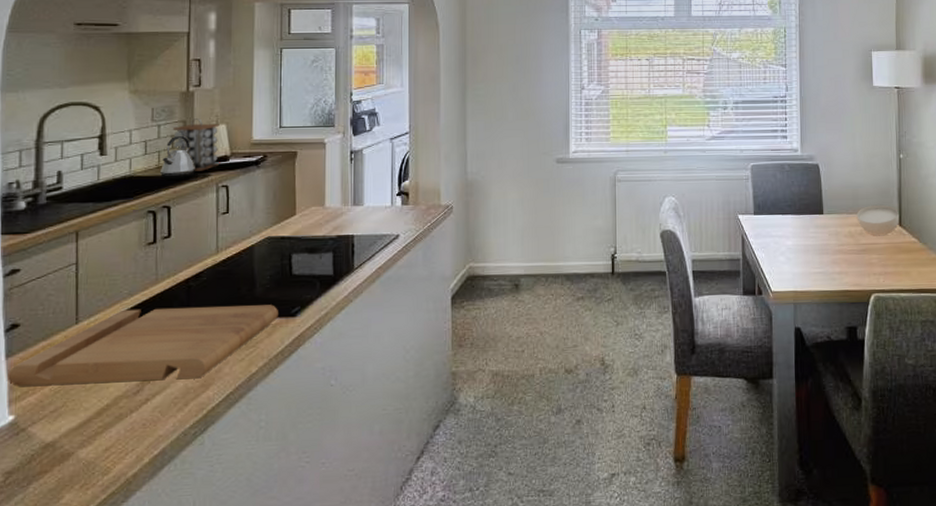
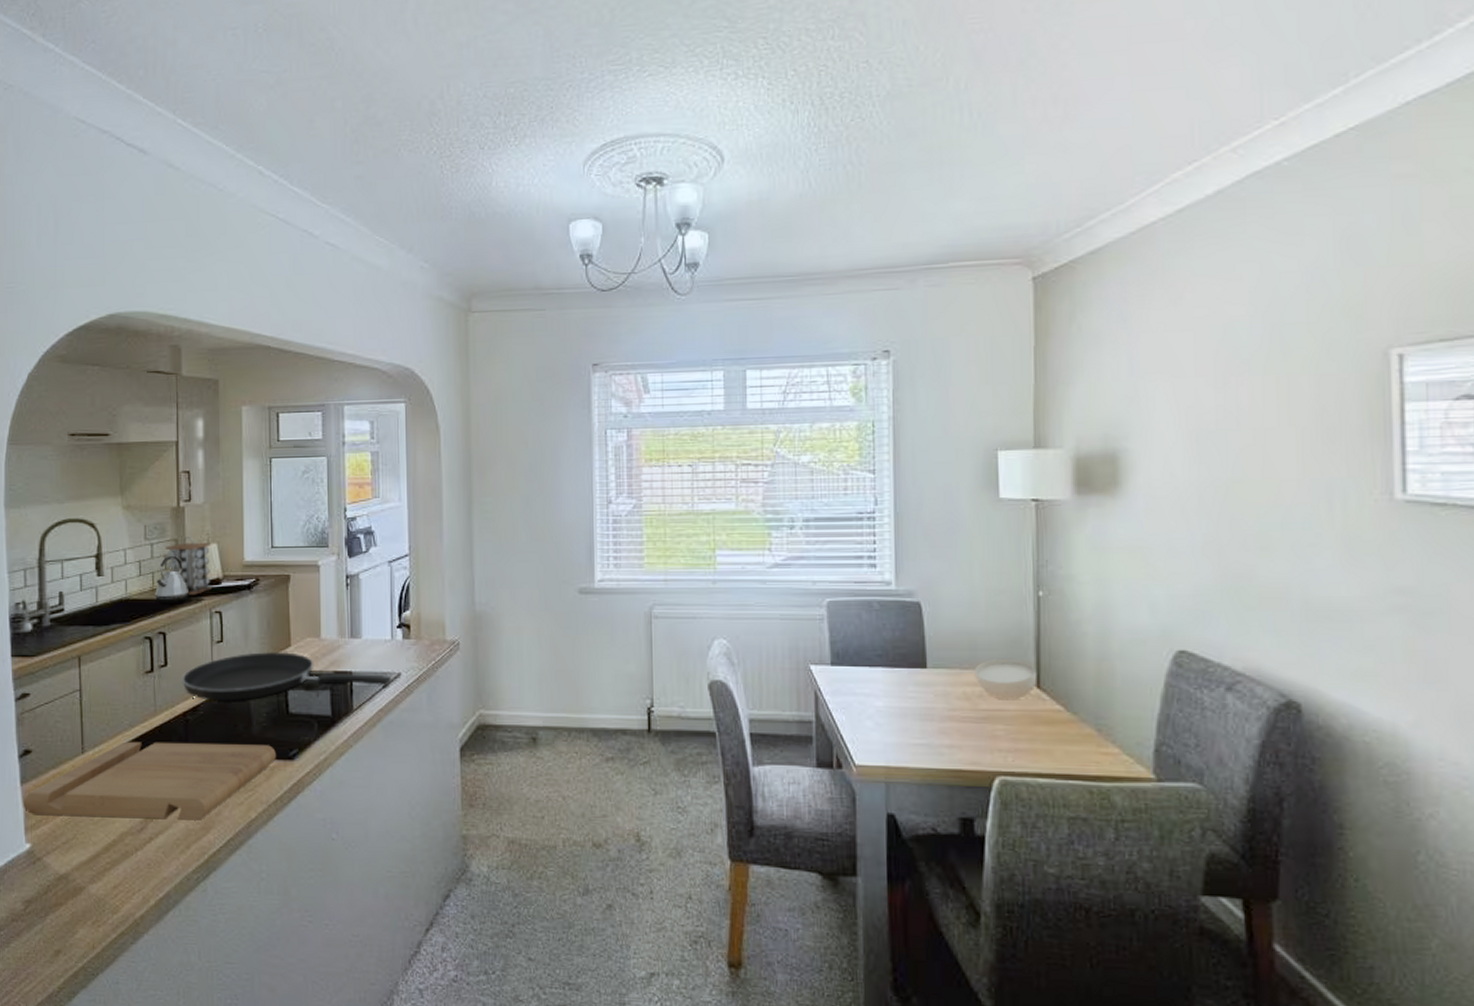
frying pan: none [185,219,391,268] -> present [182,651,392,702]

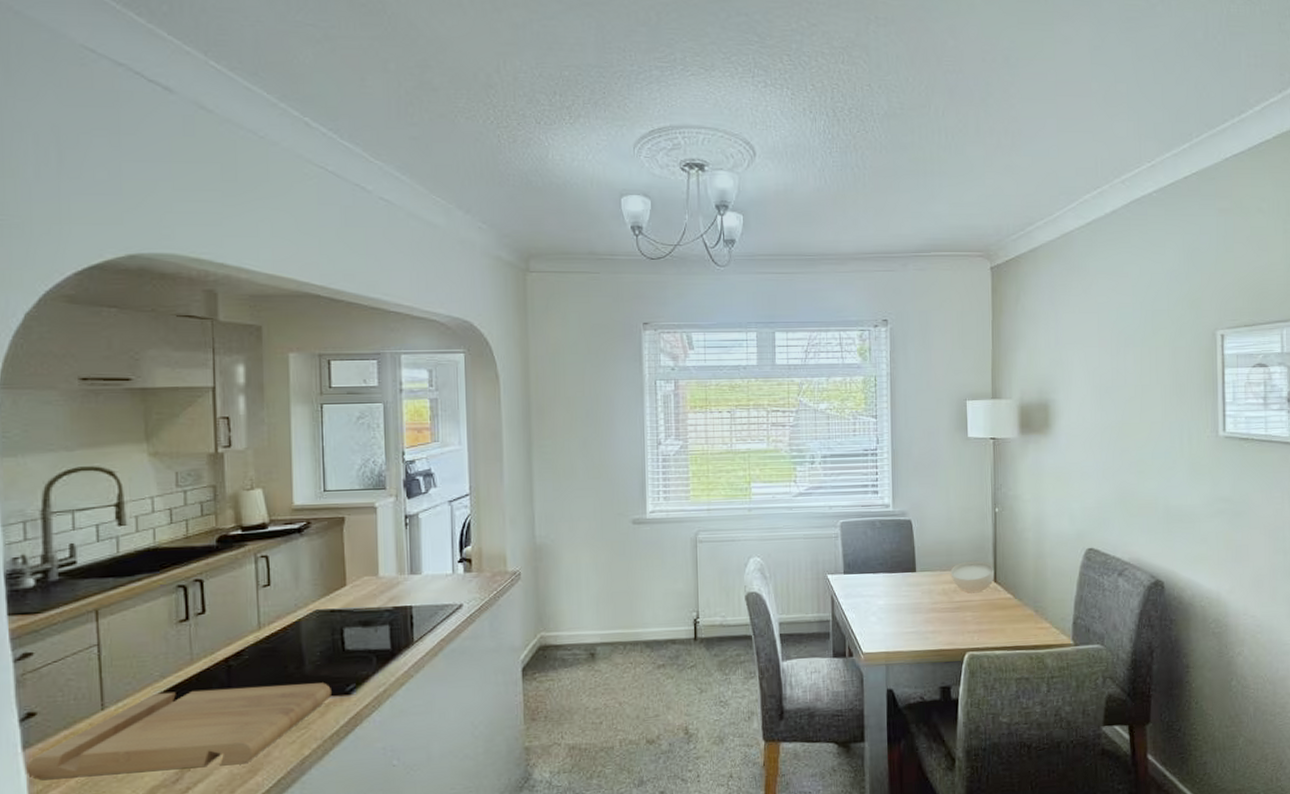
kettle: present [154,555,190,605] -> none [188,501,231,552]
spice rack: present [165,537,212,595] -> none [200,483,256,541]
frying pan: present [182,651,392,702] -> none [223,591,454,645]

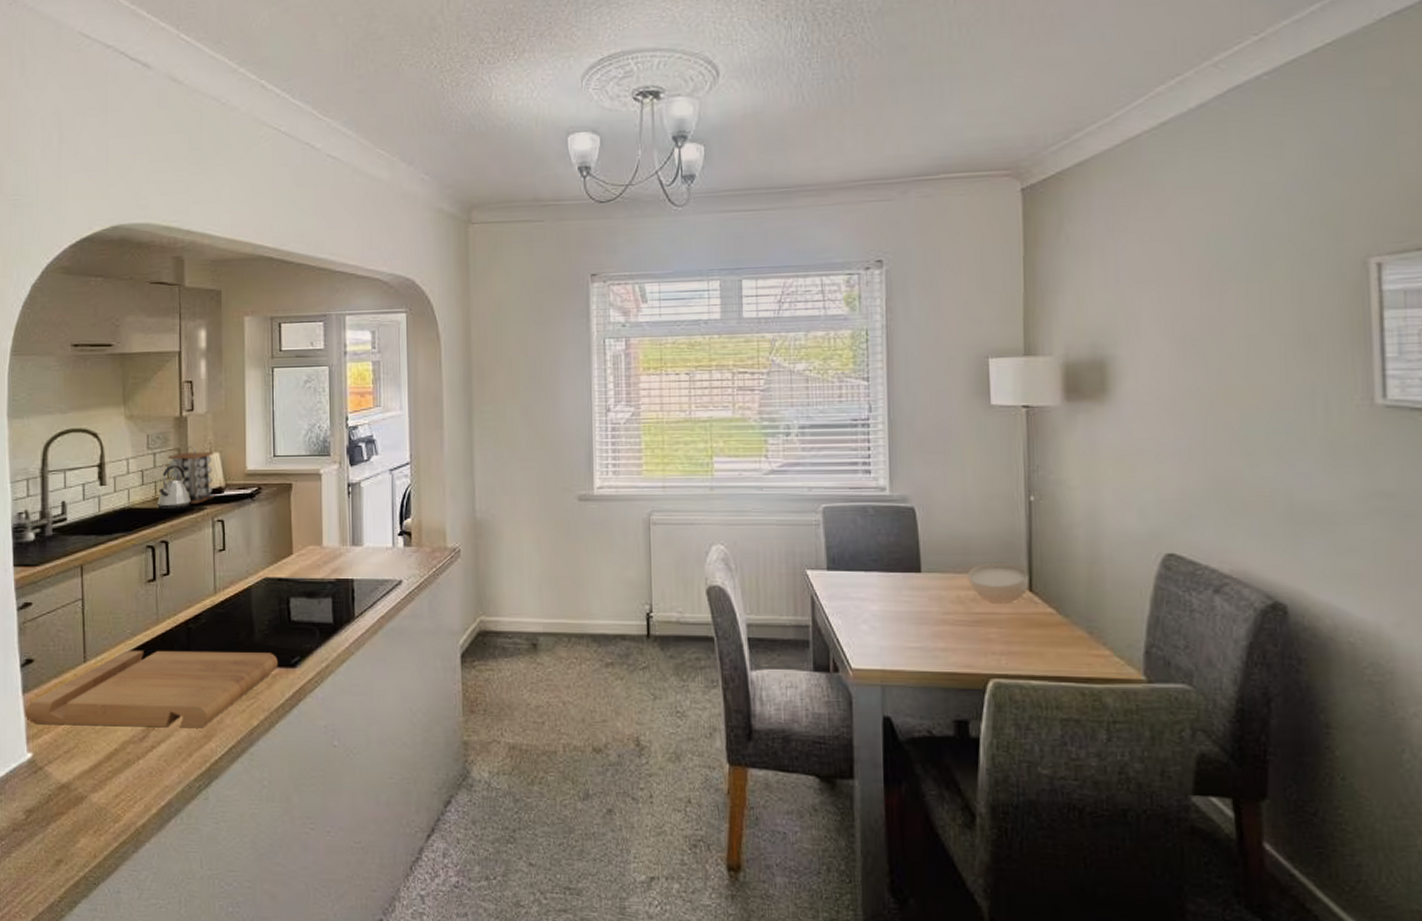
kettle: none [188,501,231,552] -> present [156,464,192,514]
spice rack: none [200,483,256,541] -> present [167,446,214,504]

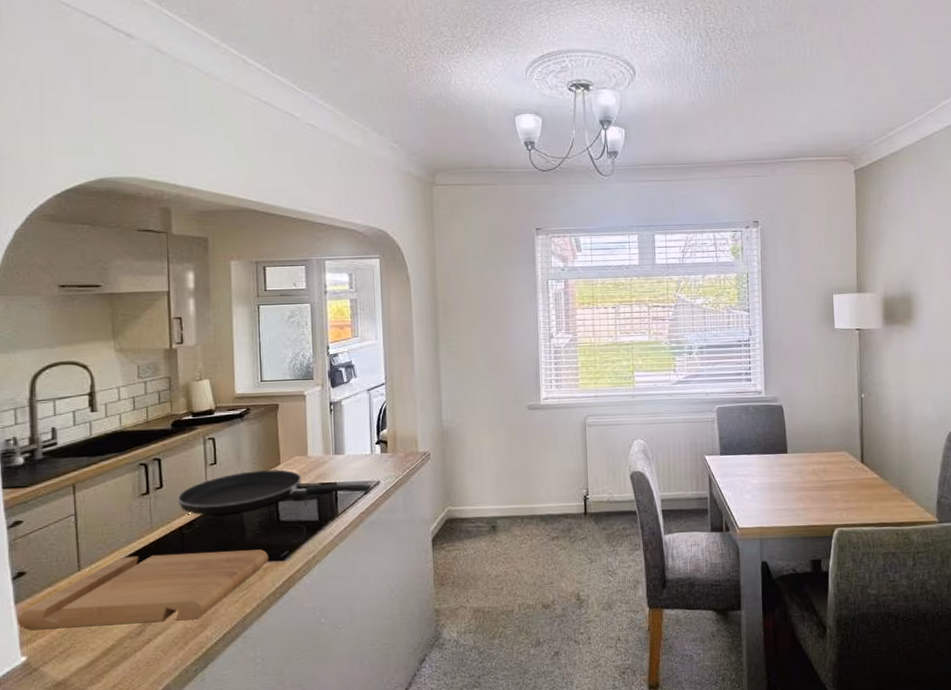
kettle: present [156,464,192,514] -> none [148,391,183,435]
spice rack: present [167,446,214,504] -> none [158,374,205,425]
frying pan: none [184,559,394,610] -> present [177,469,372,516]
bowl: present [968,562,1030,604] -> none [820,443,862,473]

